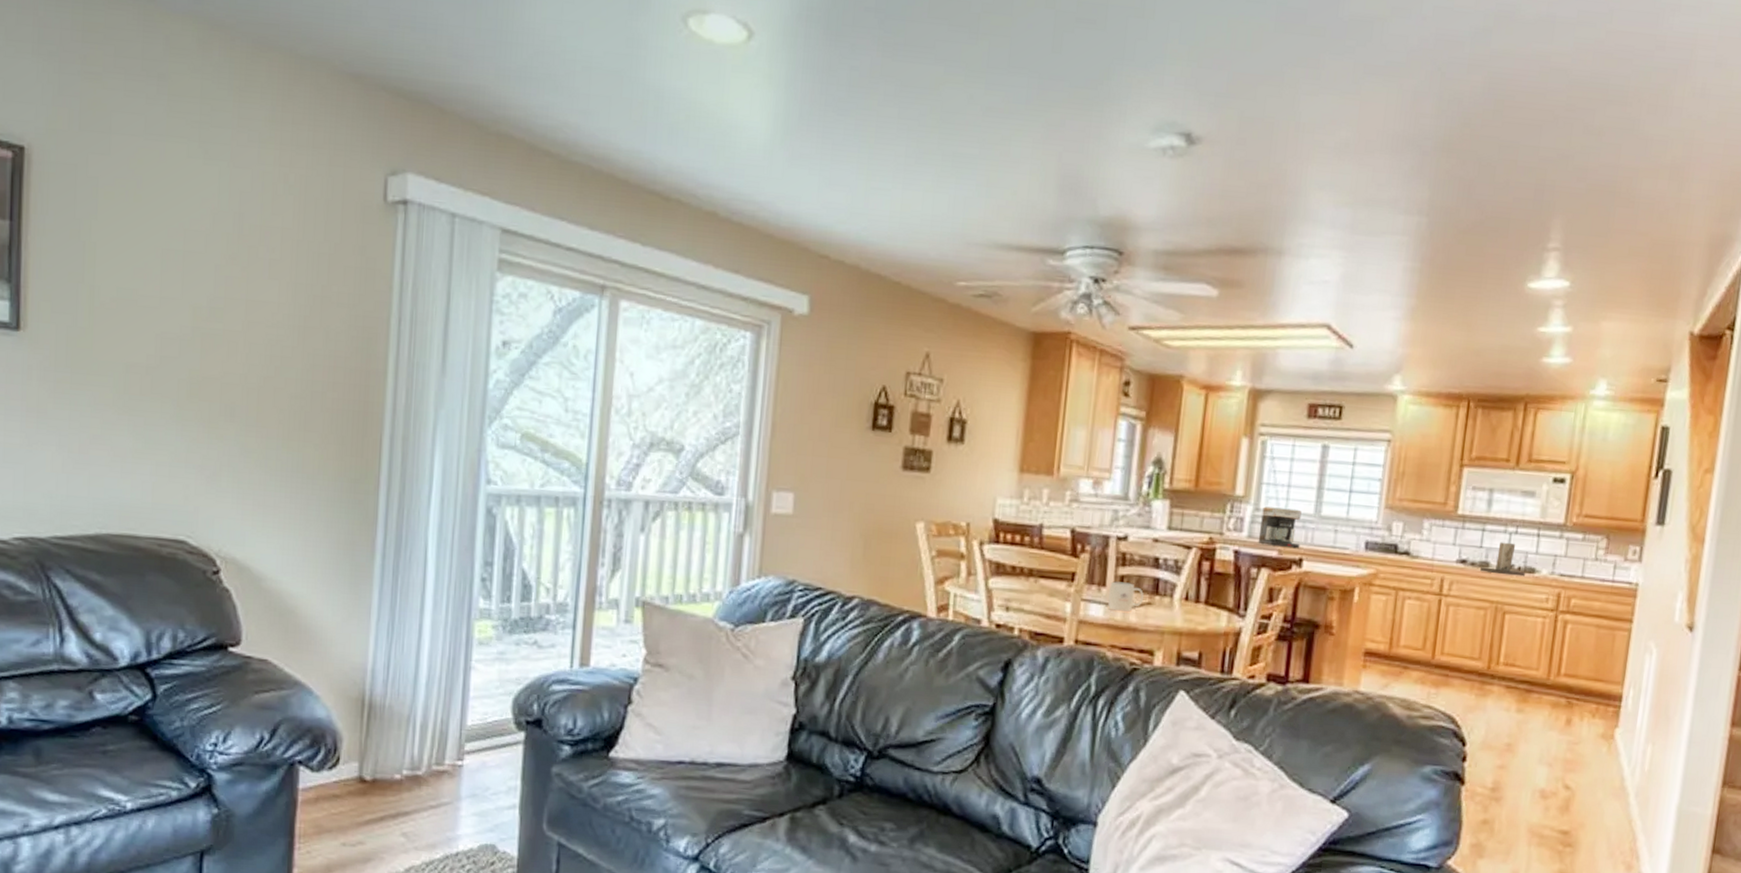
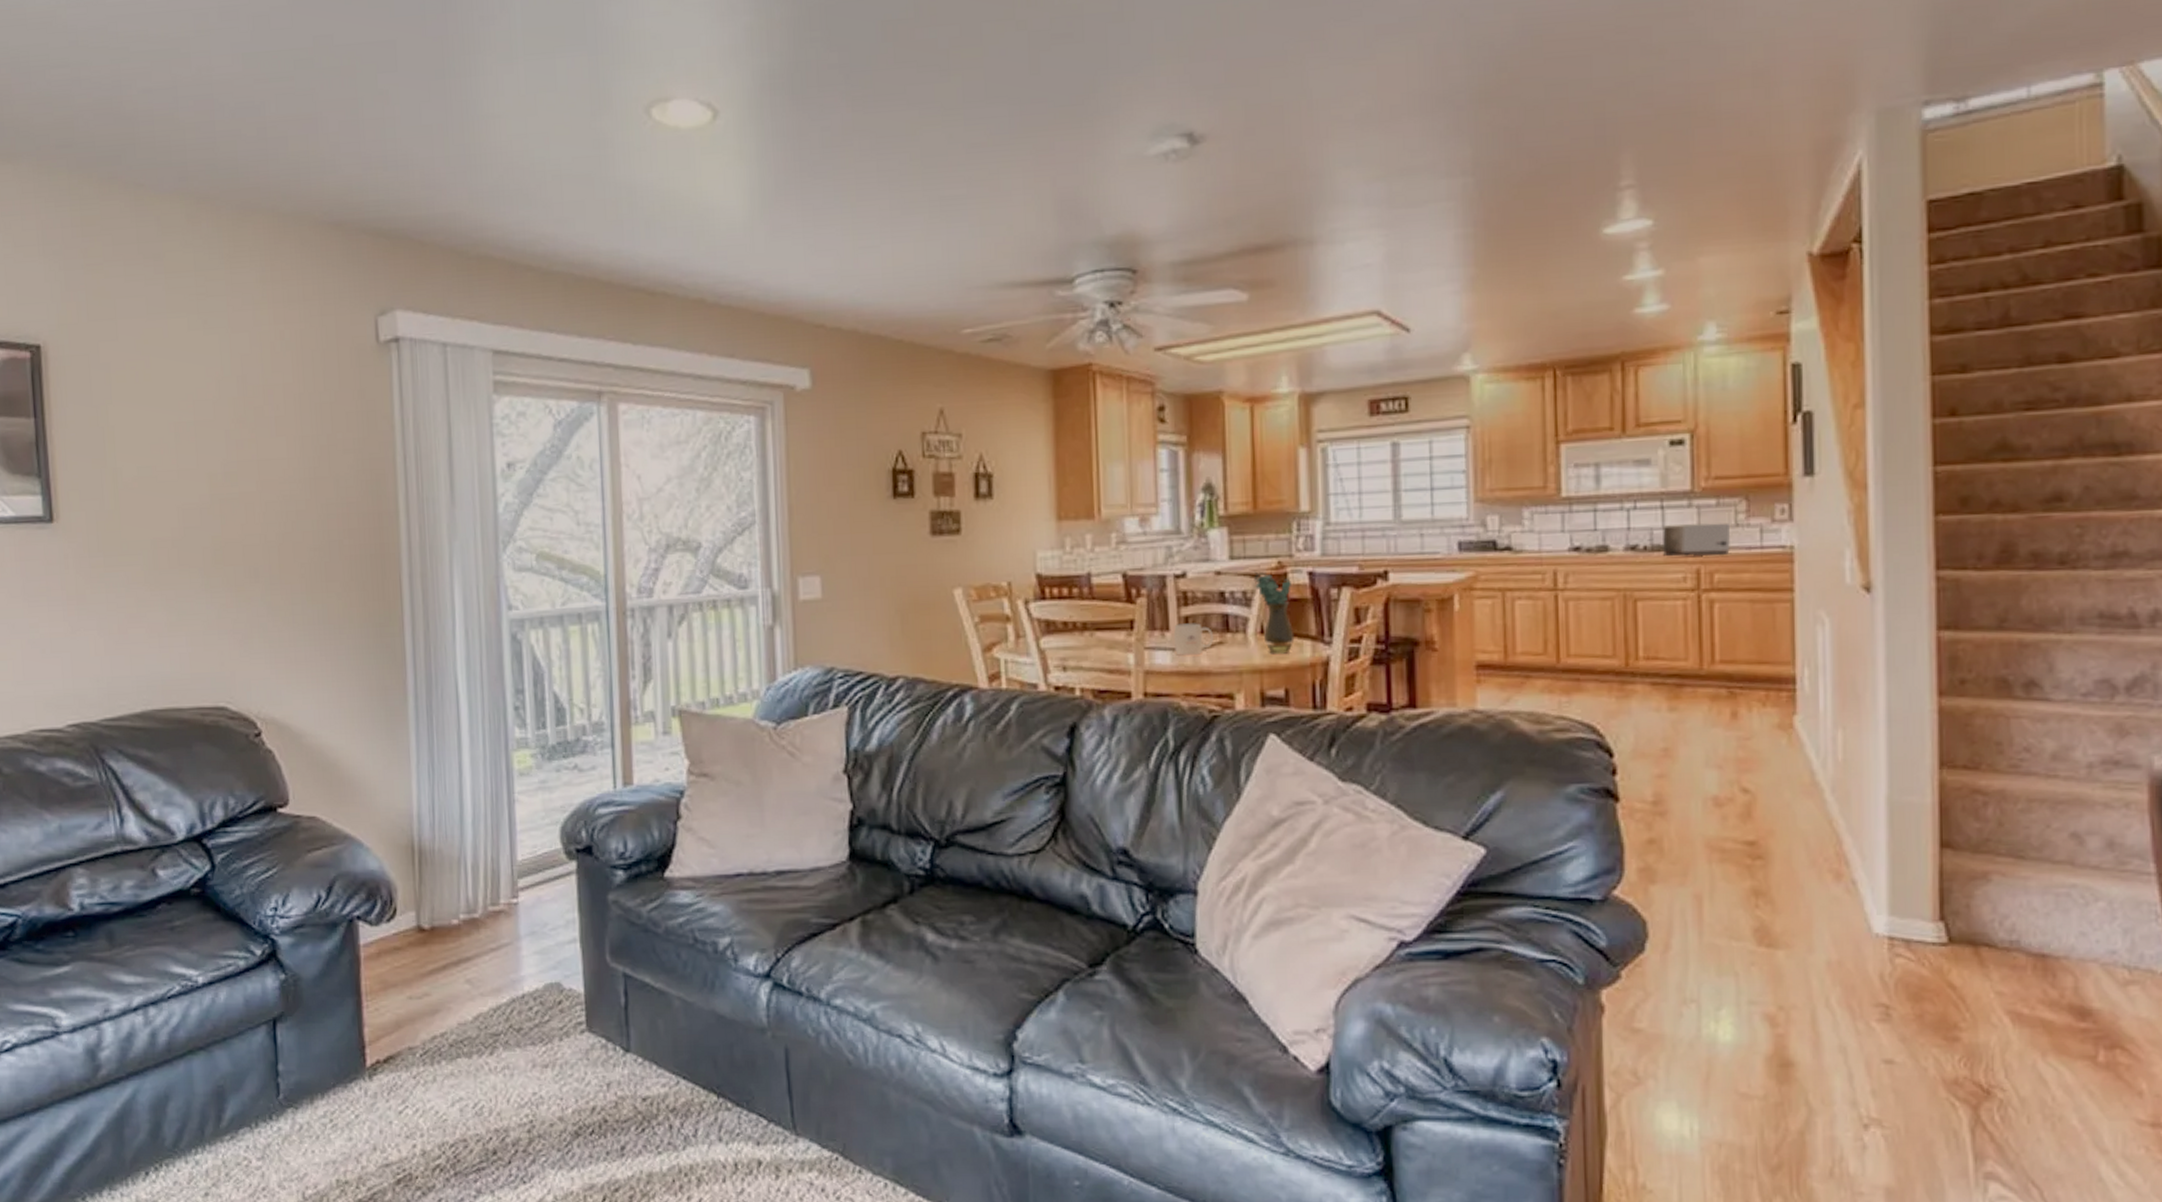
vase: none [1186,543,1219,621] -> present [1254,571,1295,654]
coffee maker: present [1258,506,1302,549] -> none [1333,517,1383,562]
paper towel roll: present [1479,542,1525,577] -> none [1597,520,1653,558]
toaster: none [1532,550,1591,584] -> present [1662,522,1731,557]

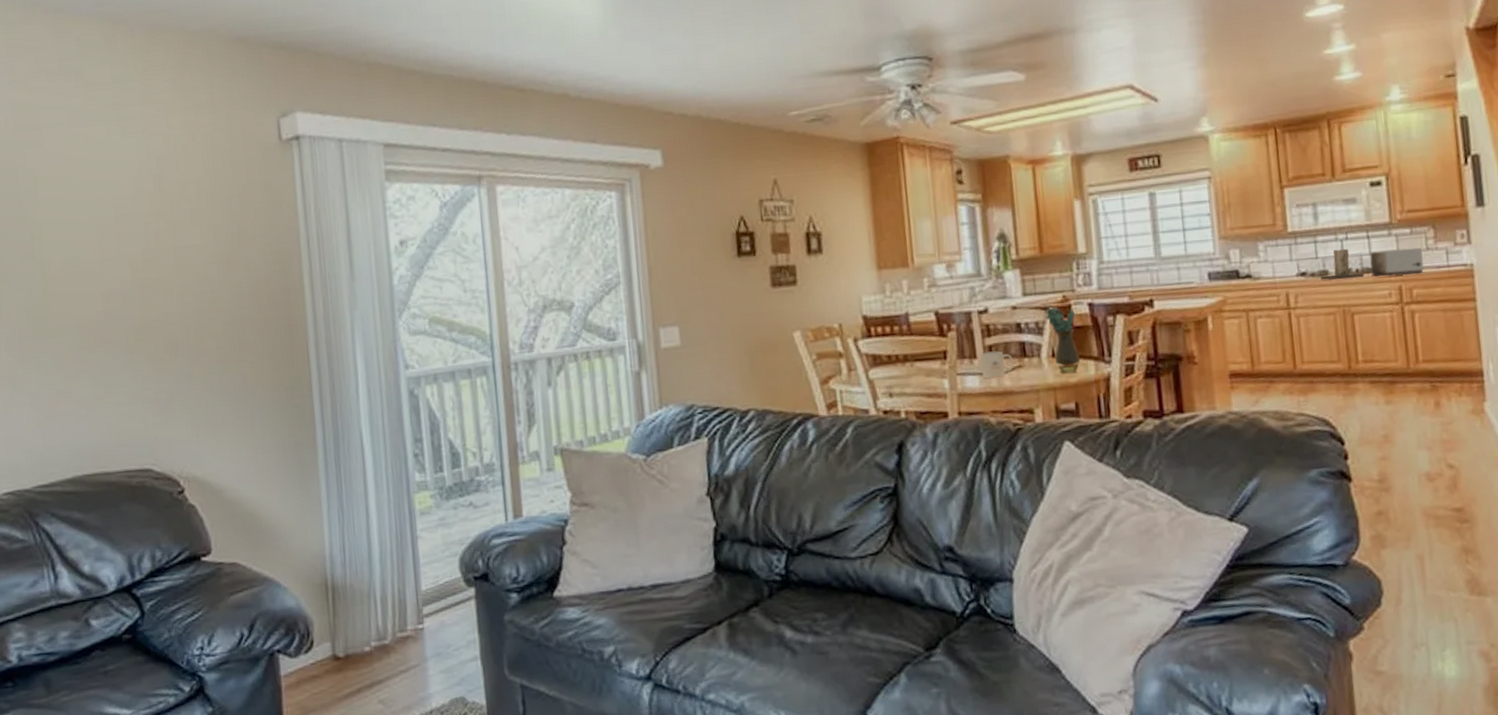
paper towel roll: none [1597,520,1653,558] -> present [1320,248,1364,280]

